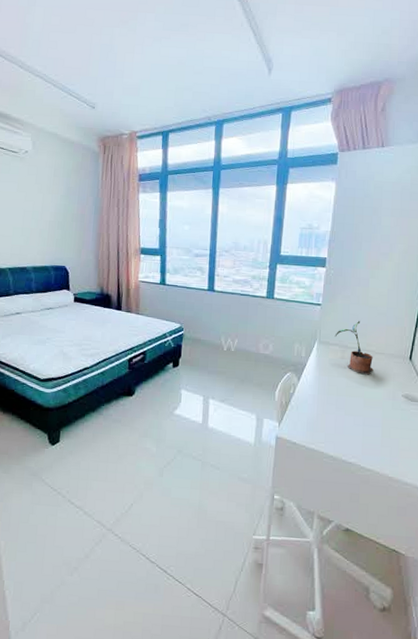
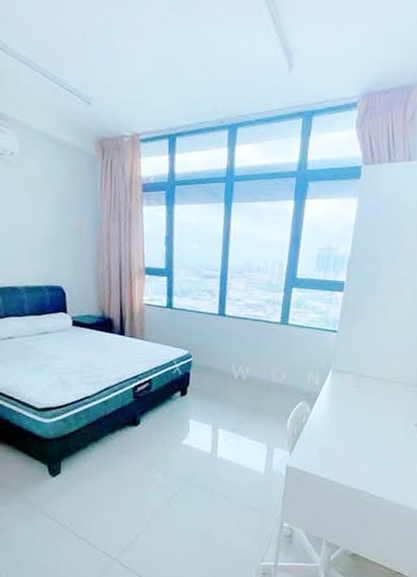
potted plant: present [334,321,374,374] -> none [350,349,388,403]

